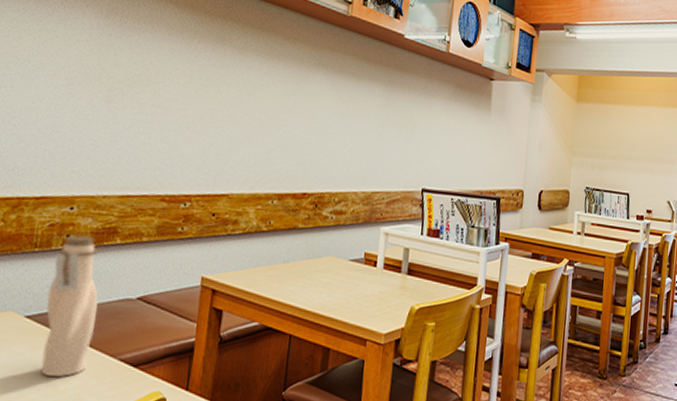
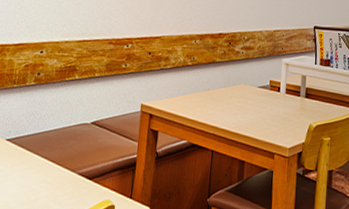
water bottle: present [41,235,99,377] -> none [17,73,62,189]

